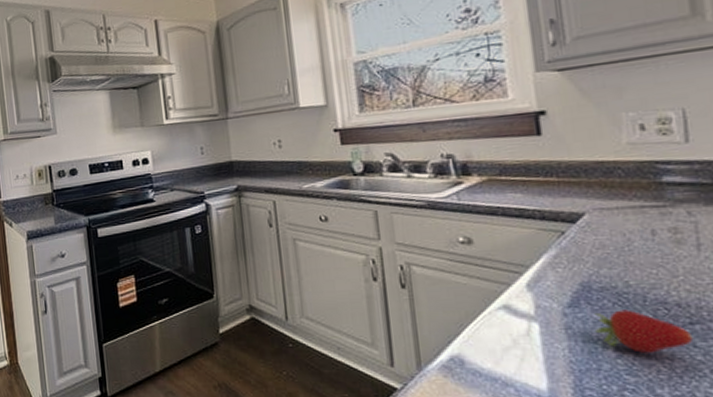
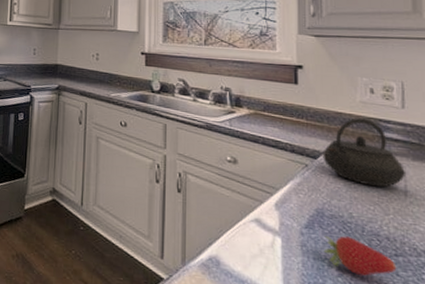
kettle: none [582,163,697,246] -> present [322,118,405,188]

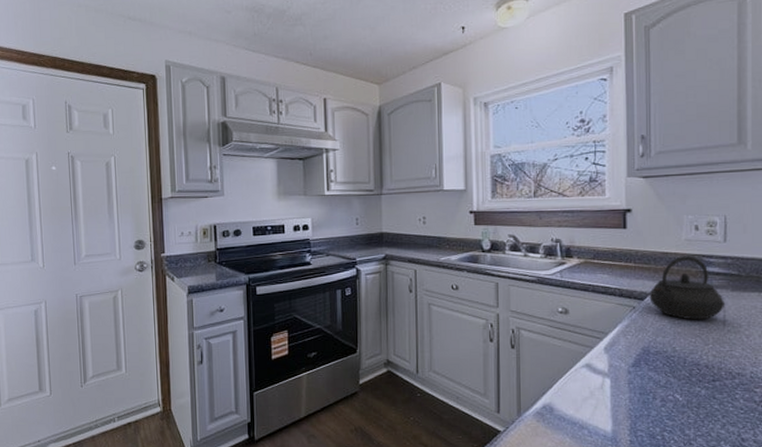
fruit: present [323,236,397,276] -> none [649,369,714,403]

